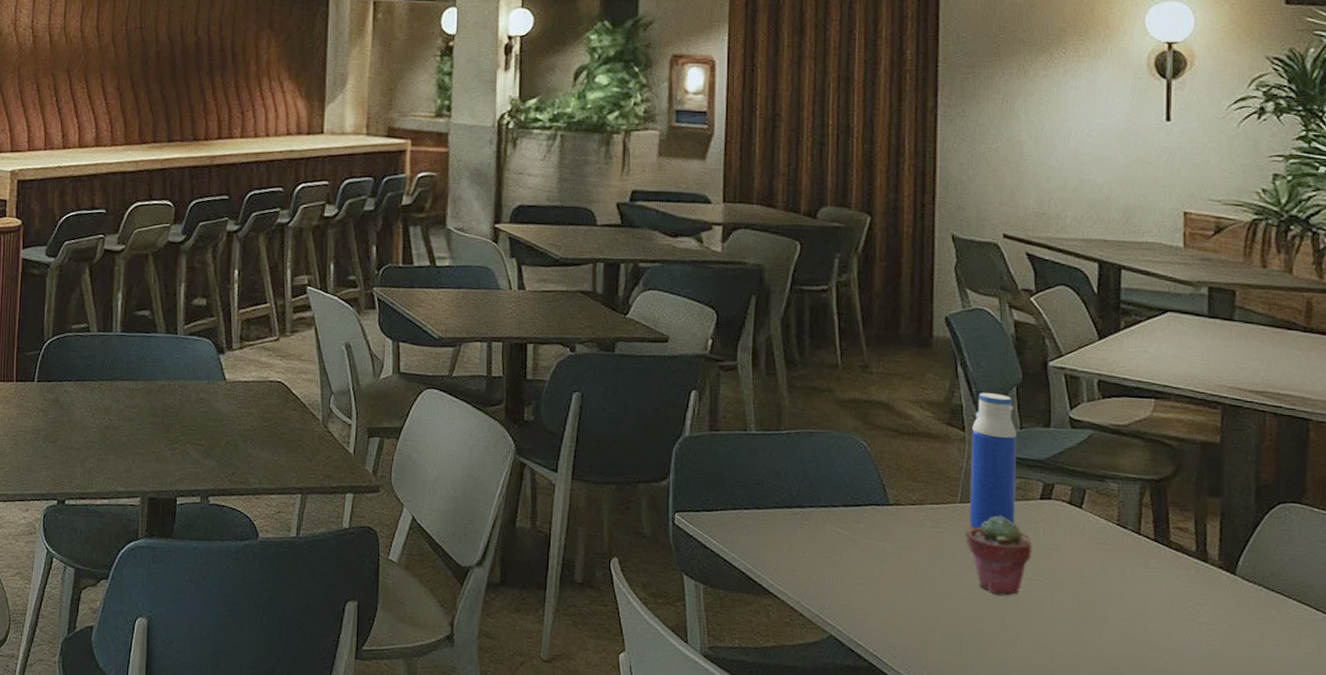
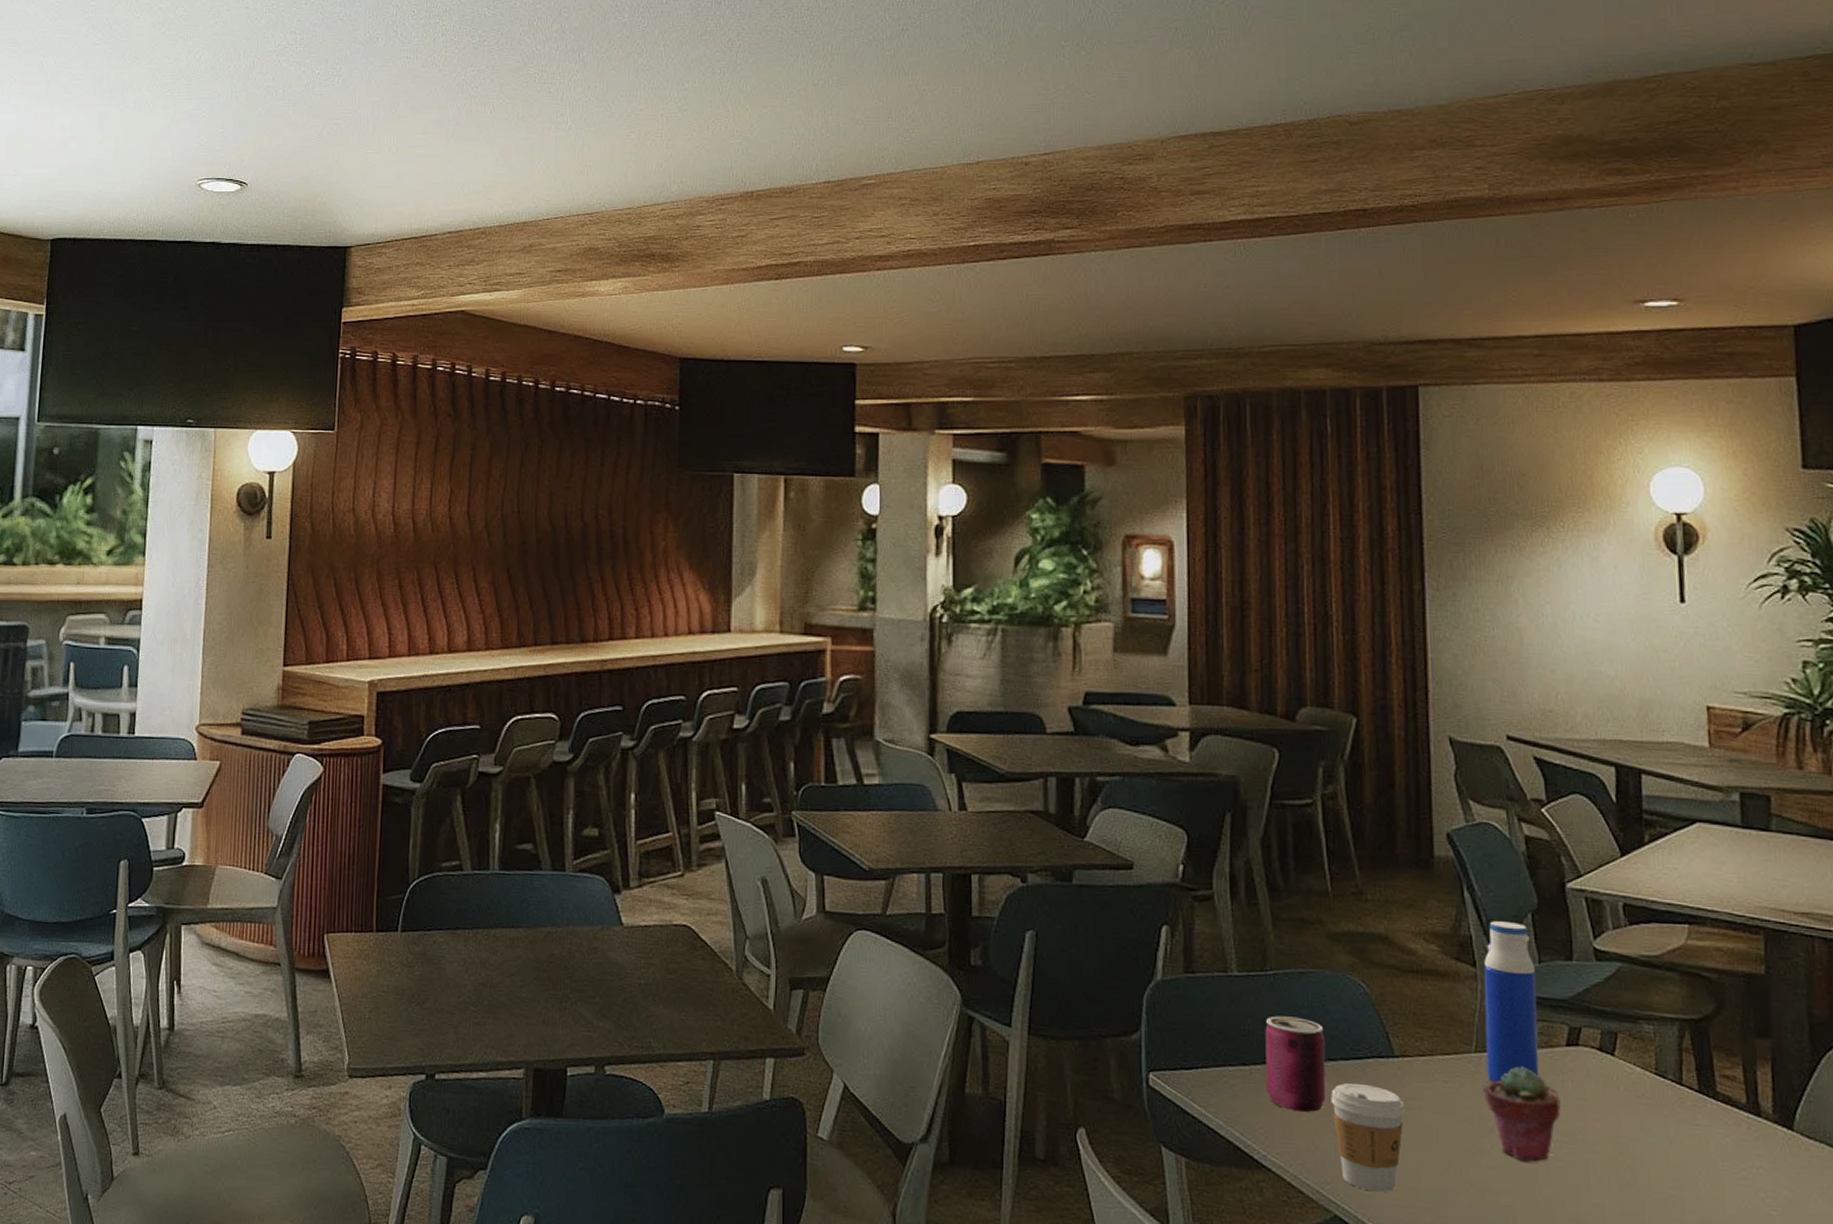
can: none [776,468,829,549] -> present [1265,1015,1326,1112]
coffee cup: none [832,526,896,617] -> present [1331,1083,1406,1192]

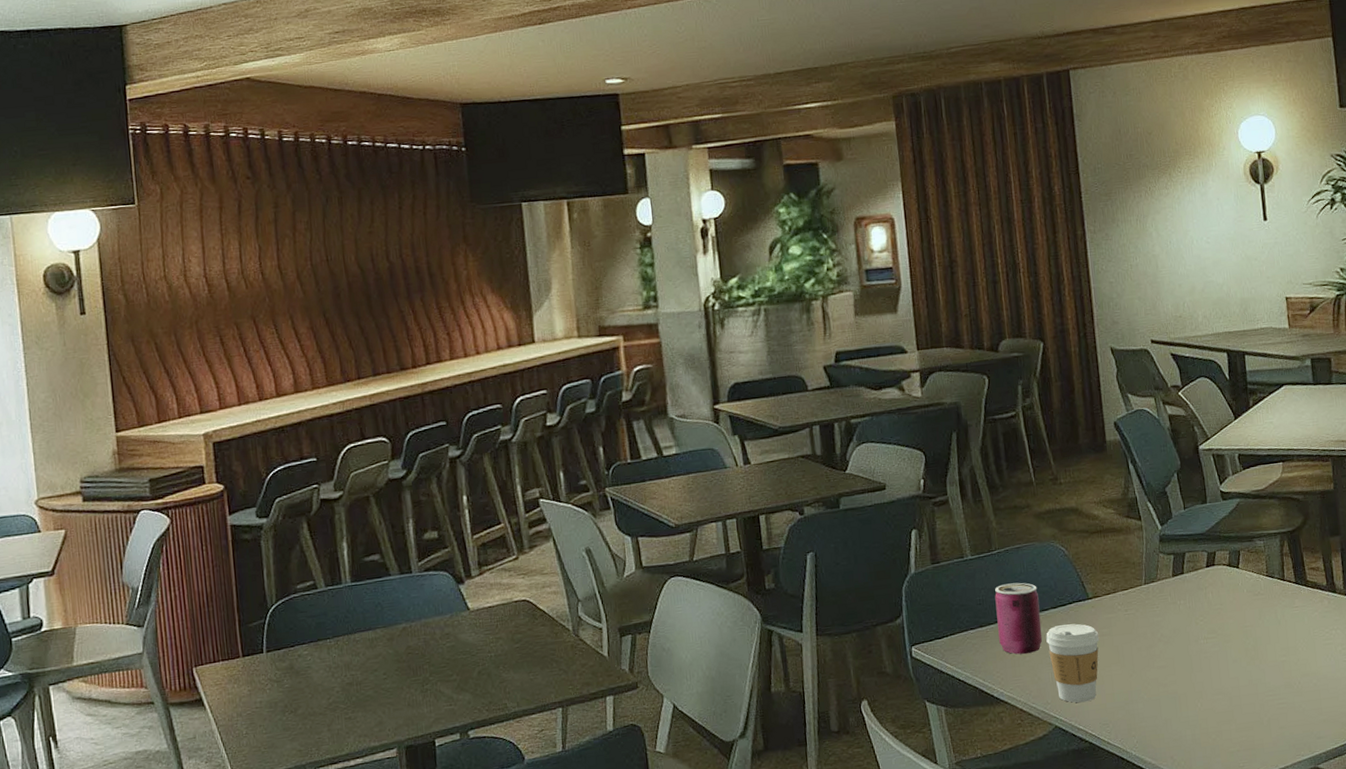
potted succulent: present [1483,1066,1561,1162] -> none [1152,588,1206,658]
water bottle: present [1484,921,1539,1084] -> none [1146,482,1190,605]

